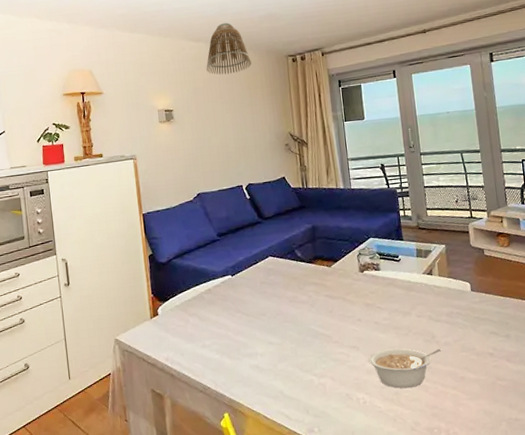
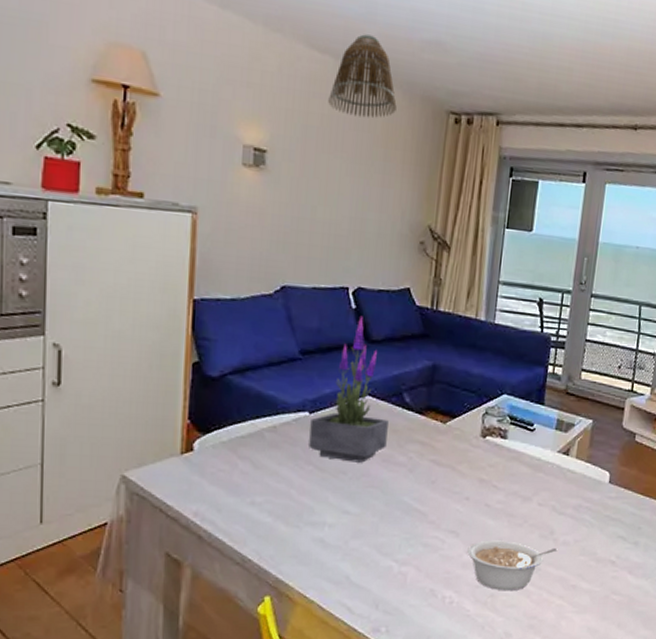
potted plant: none [233,202,291,306] -> present [309,315,389,463]

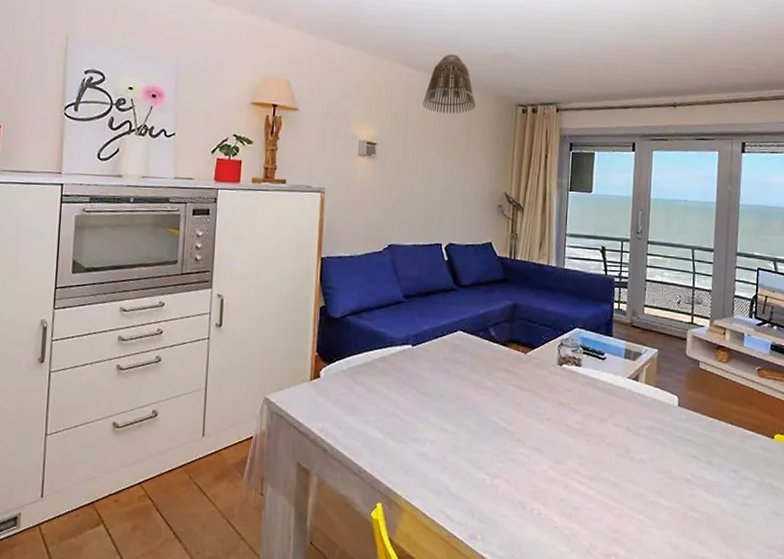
potted plant: present [309,315,389,463] -> none [412,266,478,388]
legume: present [467,540,558,592] -> none [551,457,635,506]

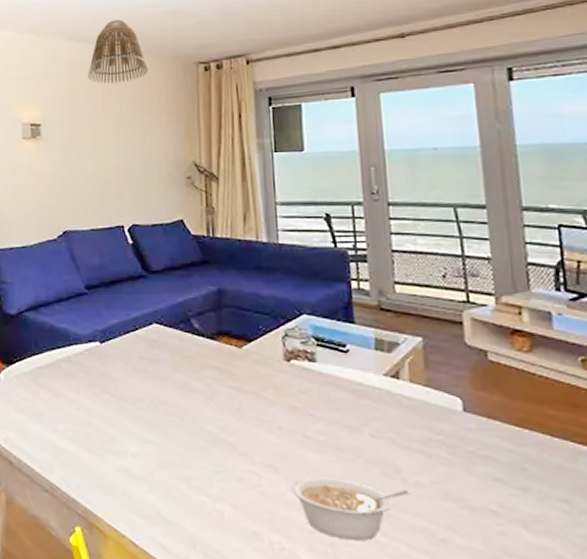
legume: none [551,457,635,506] -> present [291,477,410,542]

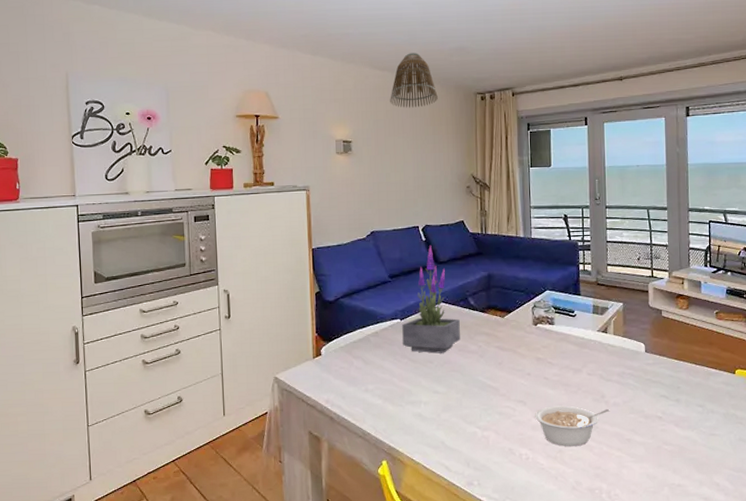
potted plant: none [102,249,181,390] -> present [402,245,460,354]

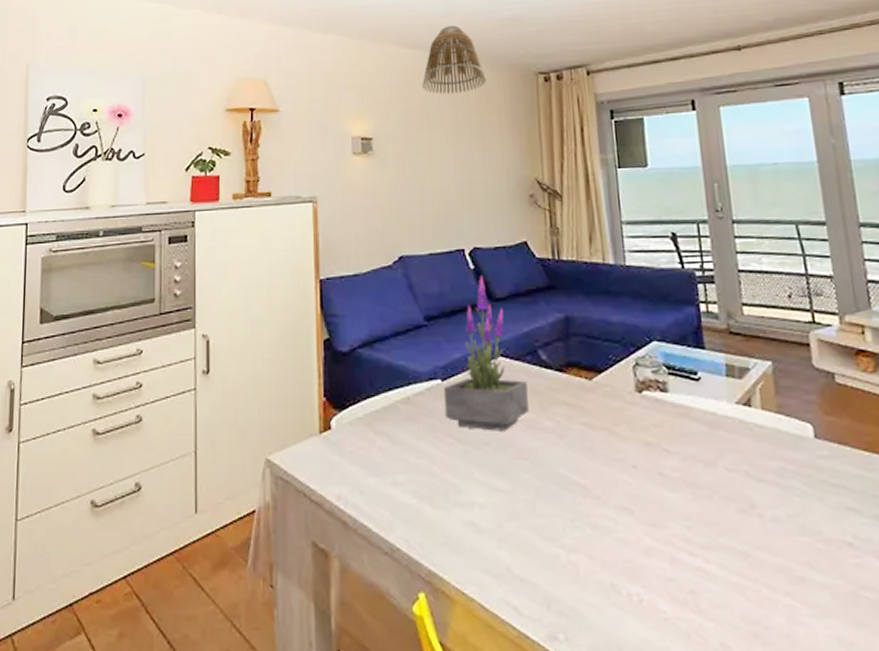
legume: present [535,405,610,447] -> none [648,518,767,586]

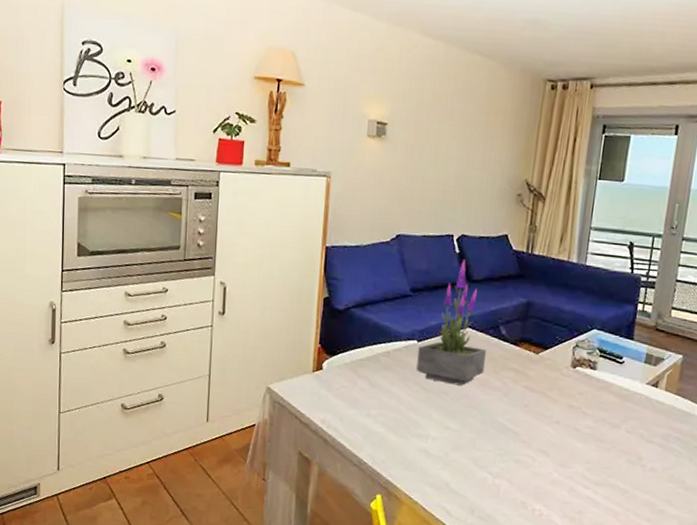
lamp shade: present [422,25,486,95] -> none [439,20,499,91]

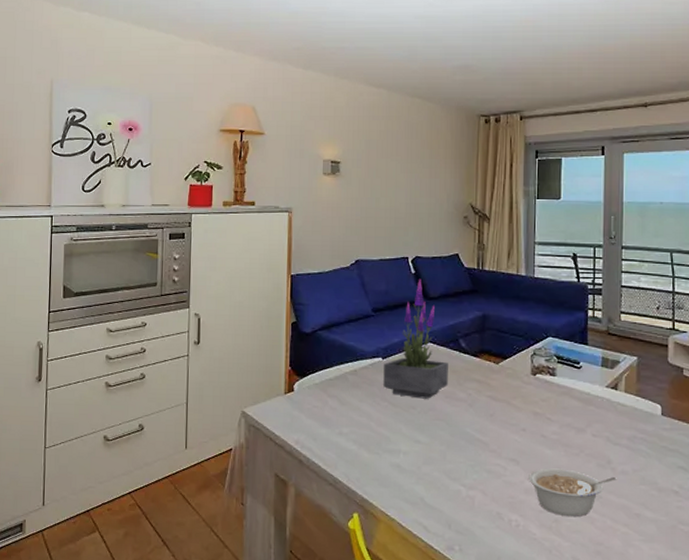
legume: none [556,461,646,510] -> present [529,468,617,518]

